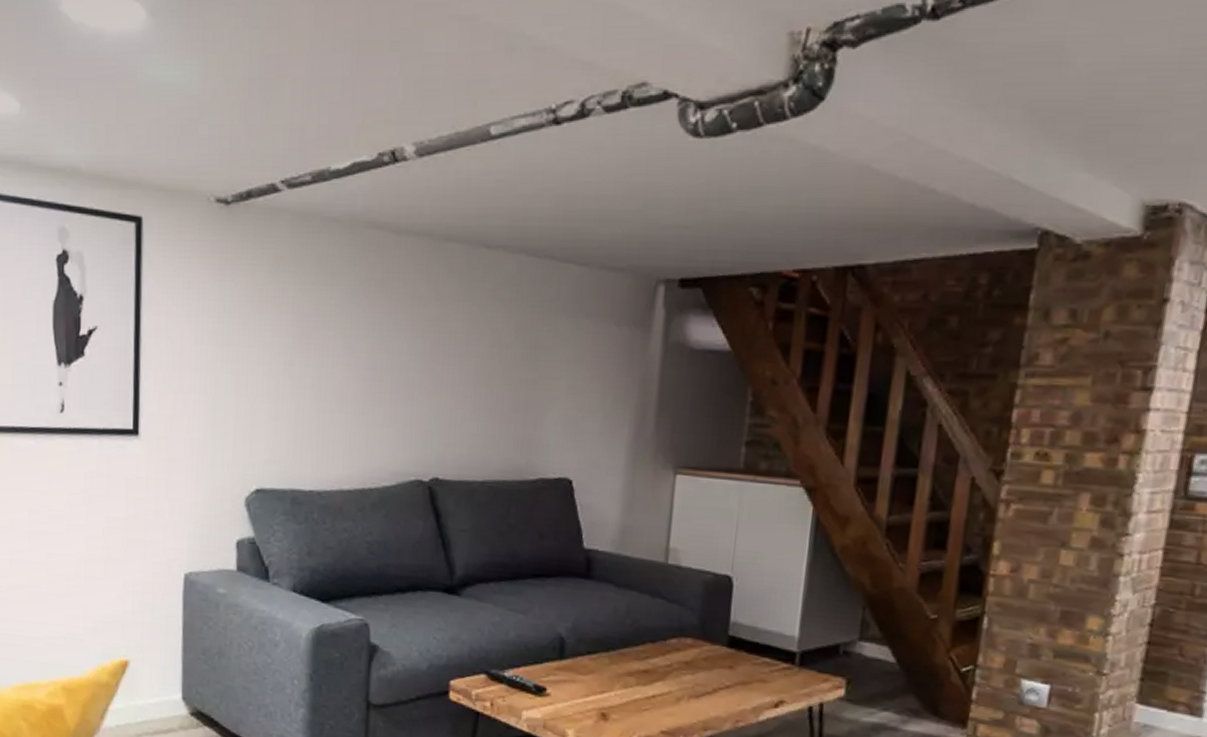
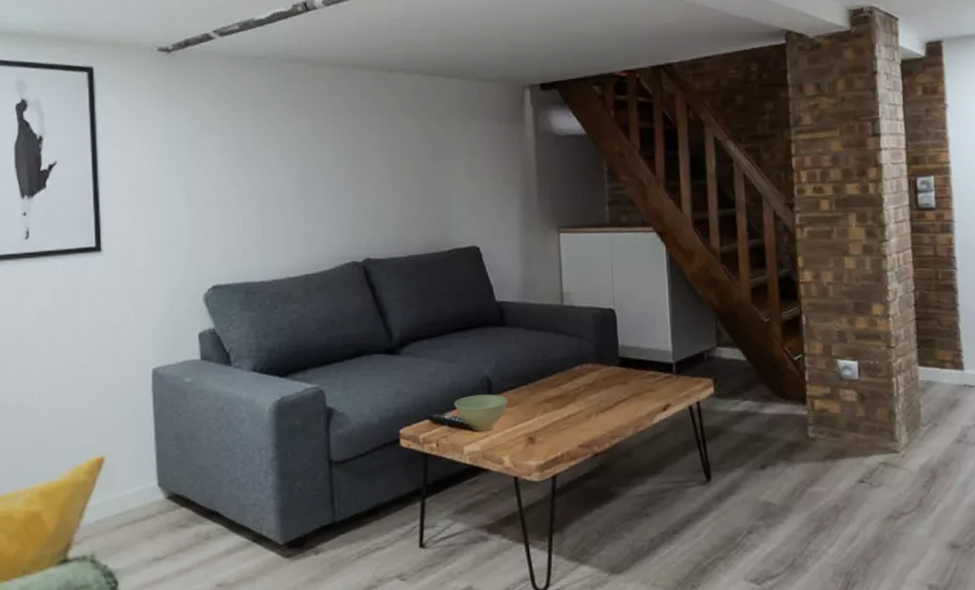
bowl: none [517,654,583,698] -> present [454,394,508,431]

